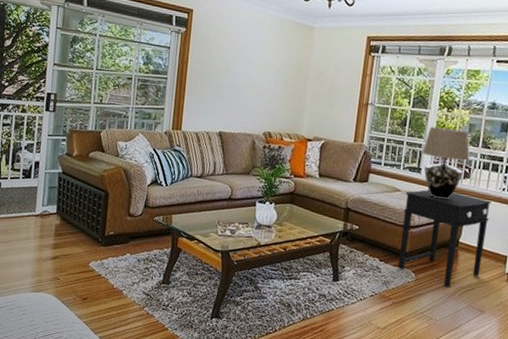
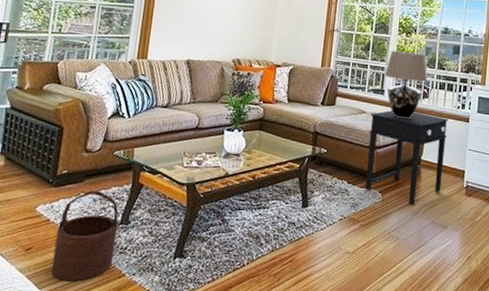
wooden bucket: none [105,251,161,331] -> present [51,190,119,282]

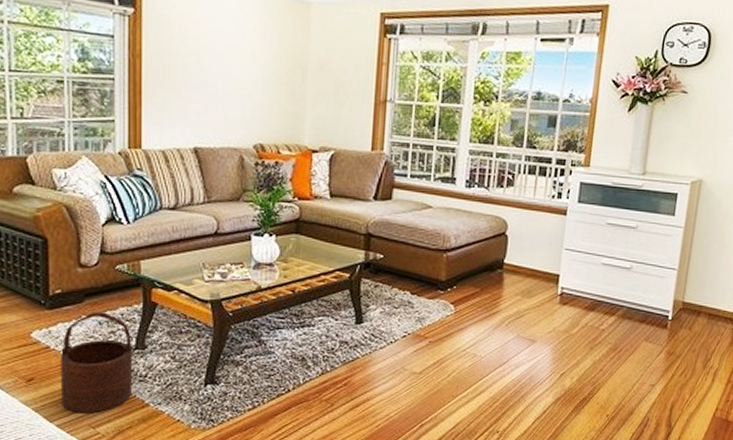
side table: present [366,111,448,206] -> none [434,204,539,318]
table lamp: present [385,51,428,119] -> none [456,126,513,214]

